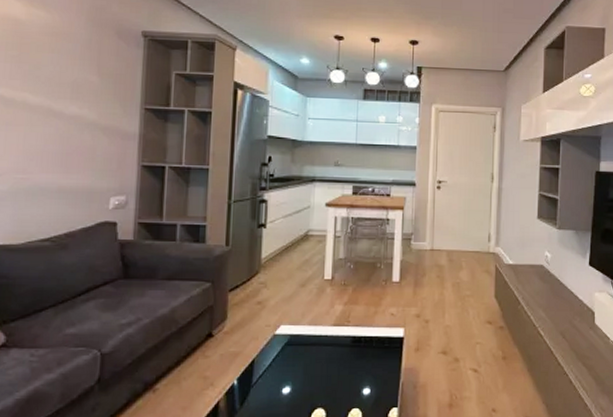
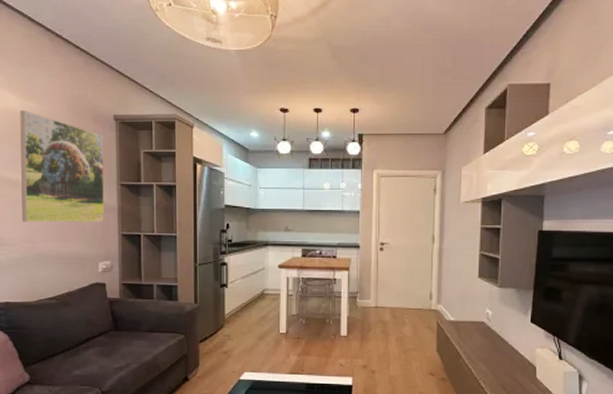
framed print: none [15,19,128,151] -> present [20,110,105,222]

